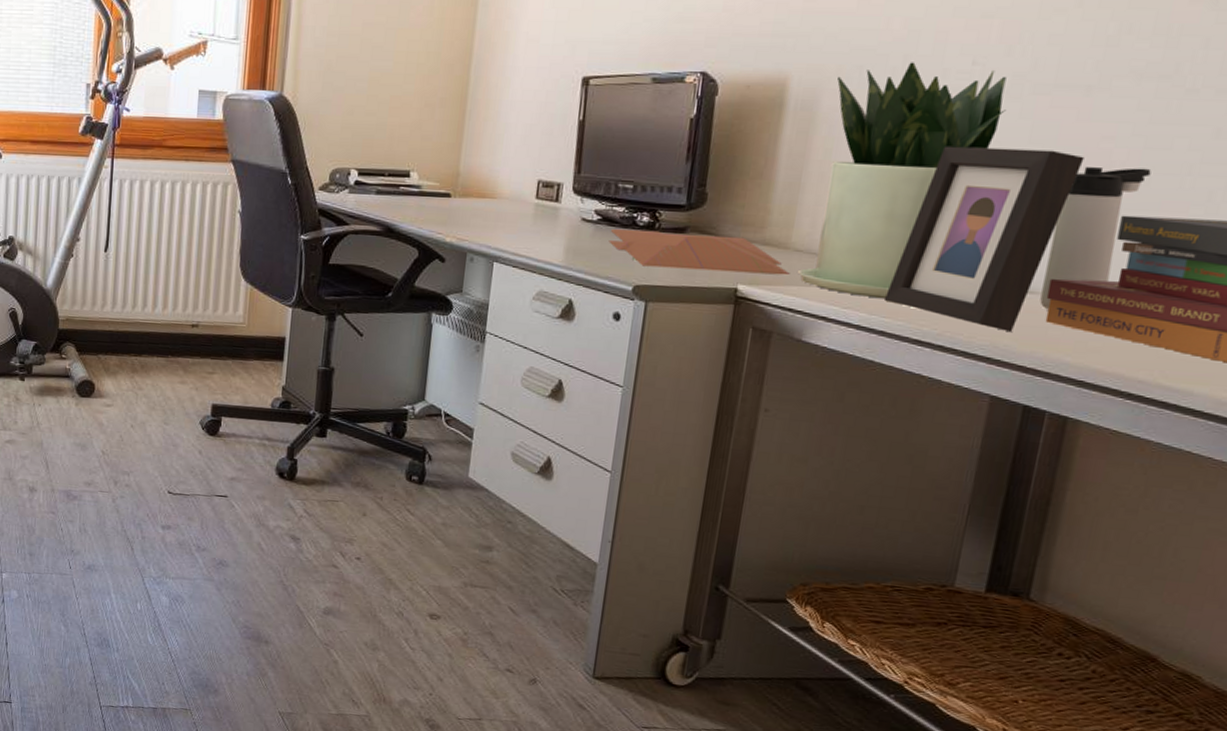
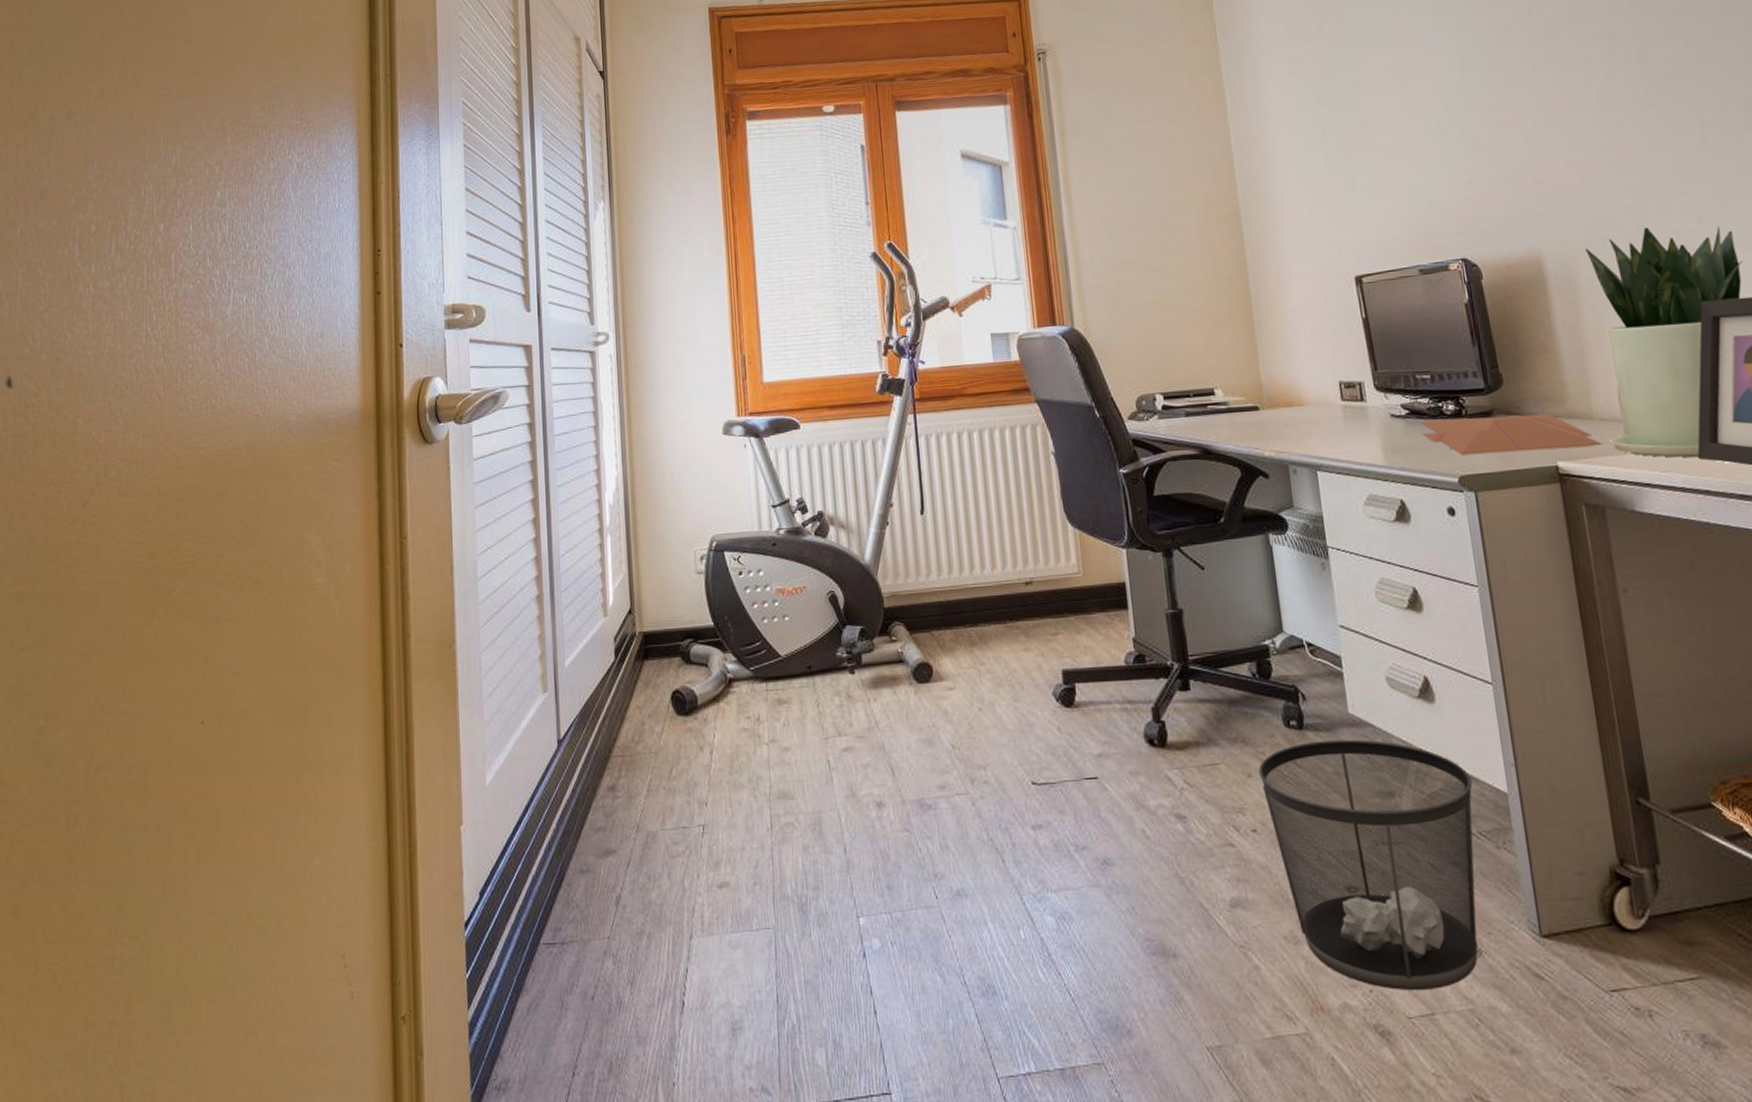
waste bin: none [373,495,568,702] -> present [1258,739,1479,991]

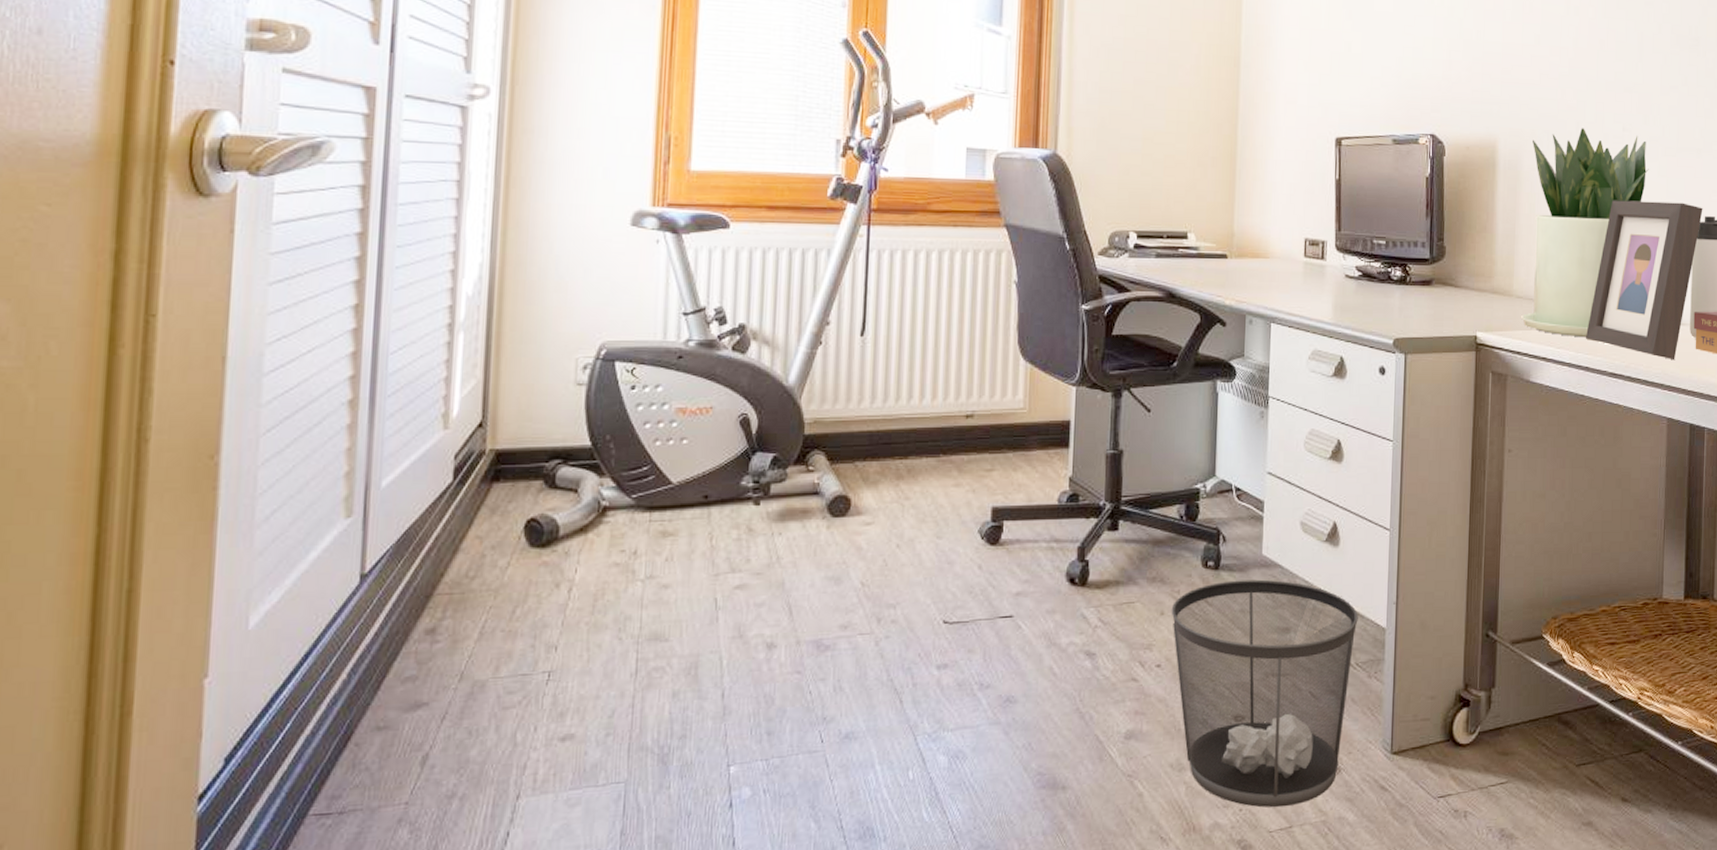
papers: present [1420,413,1603,456] -> none [1369,283,1515,321]

